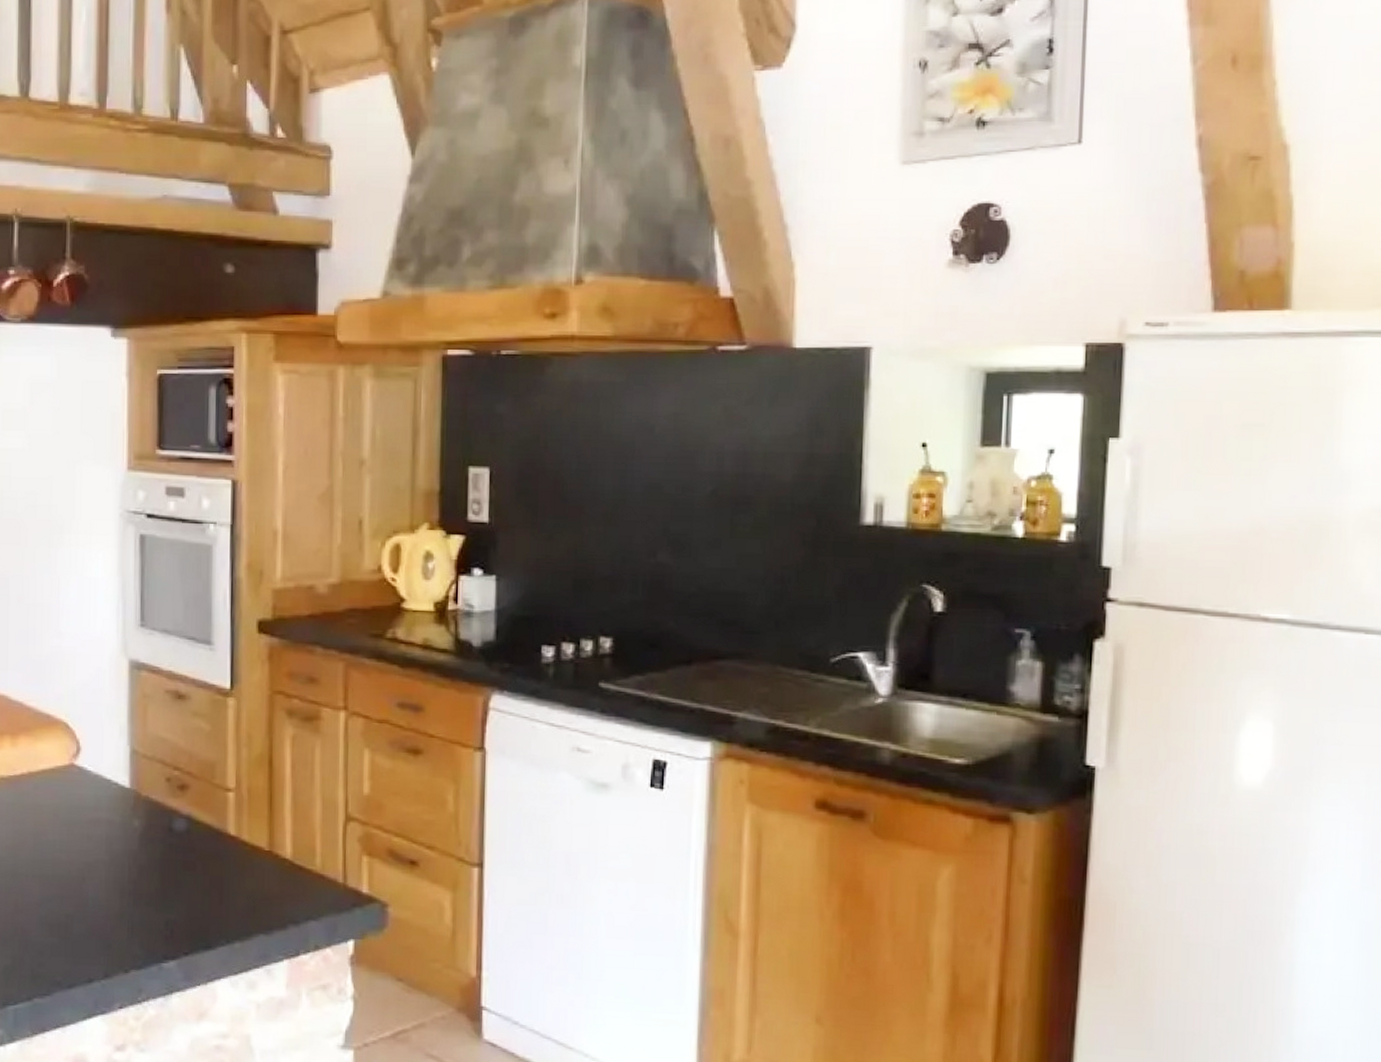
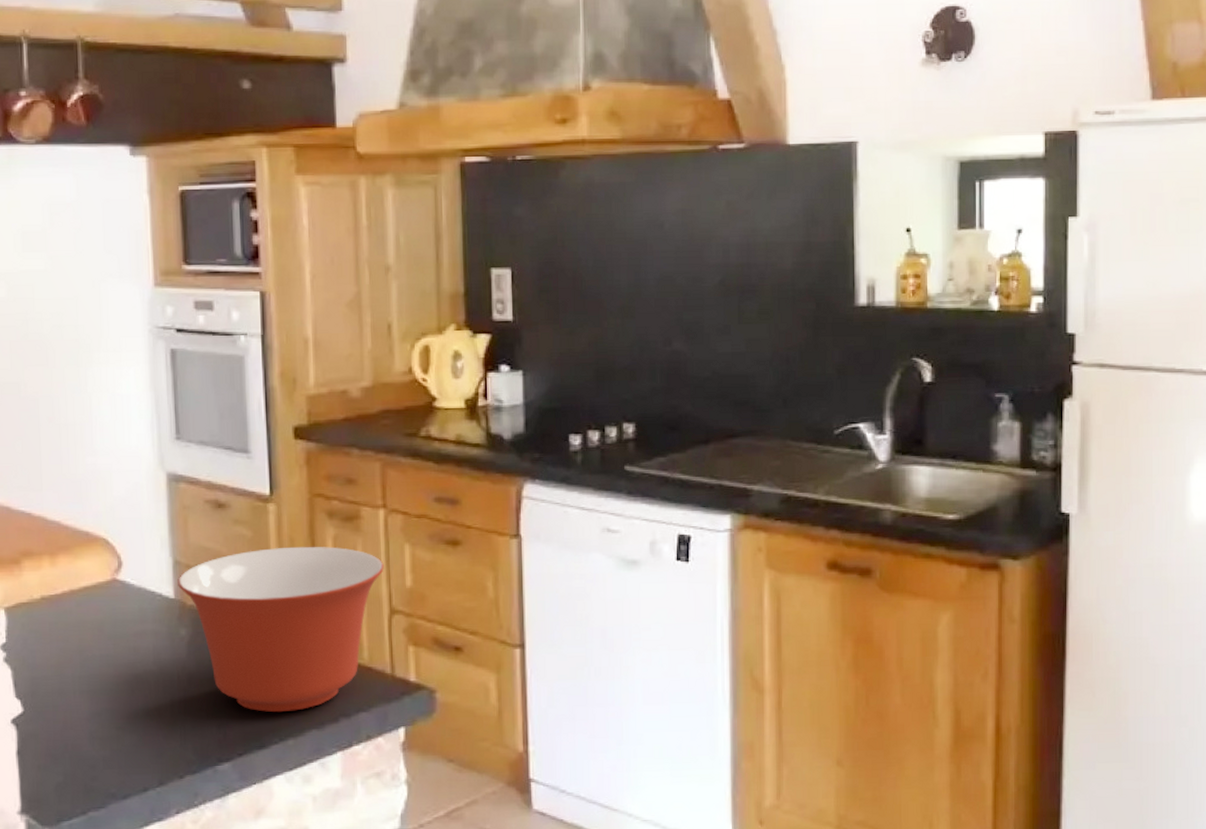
mixing bowl: none [134,743,342,914] -> present [178,546,384,713]

